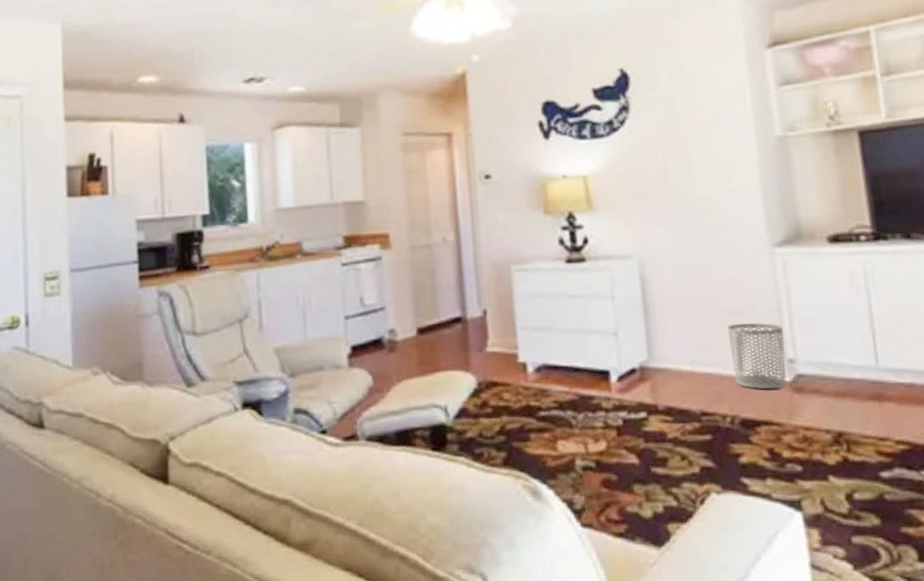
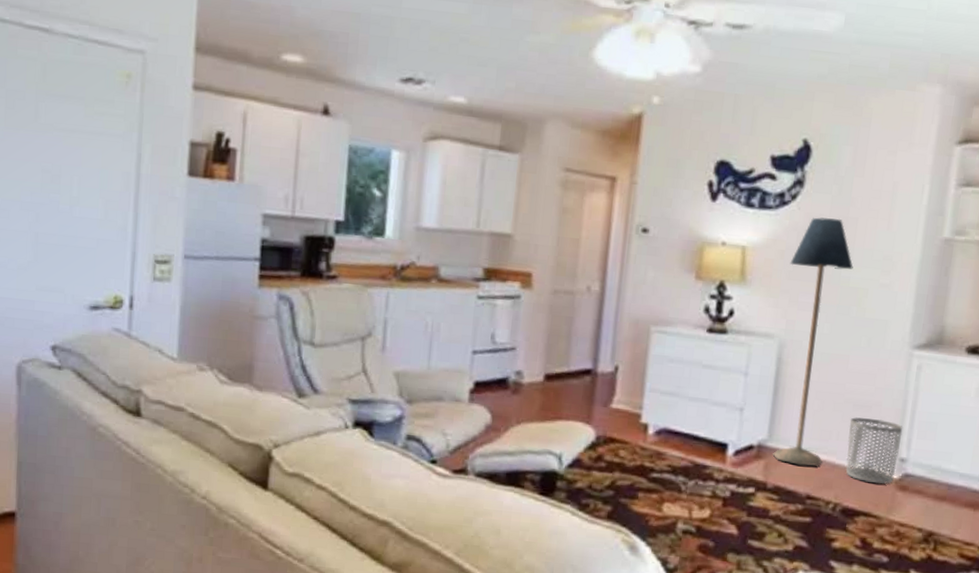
floor lamp: none [632,135,709,382] -> present [772,217,853,466]

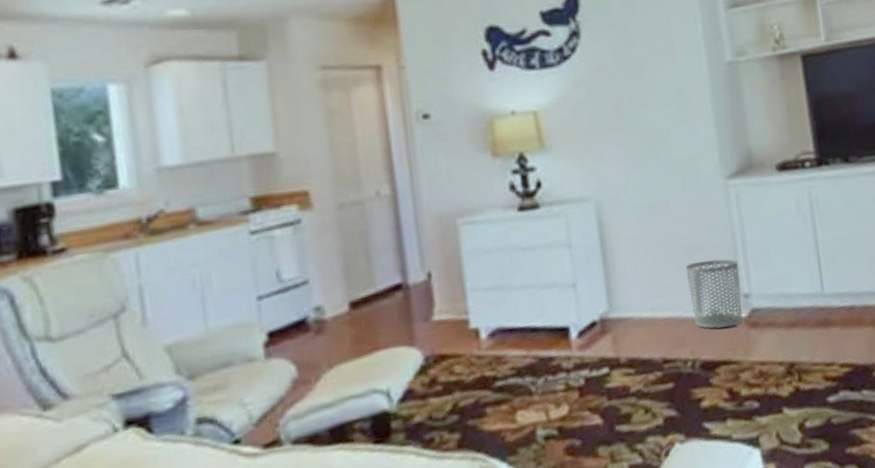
floor lamp: present [772,217,853,466] -> none [585,62,670,331]

